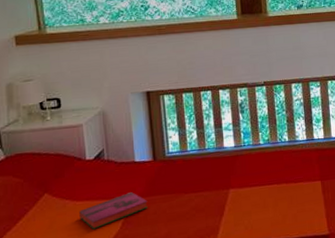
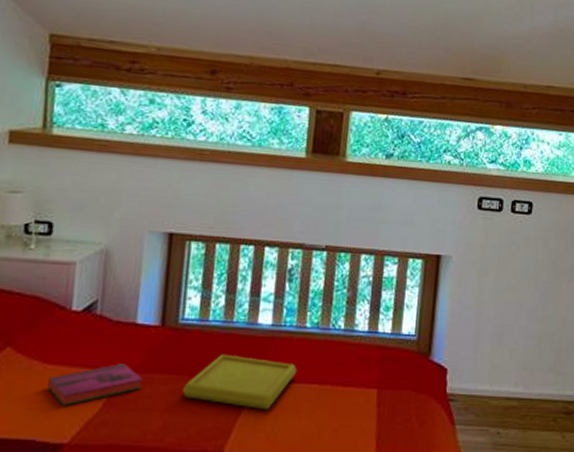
serving tray: none [178,172,259,210] -> present [183,354,297,411]

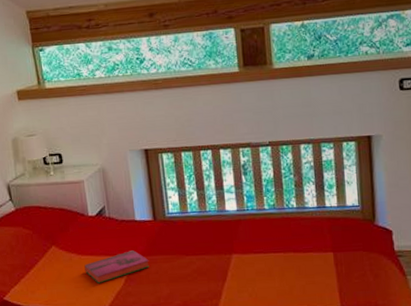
serving tray: present [183,354,297,411] -> none [179,236,264,276]

